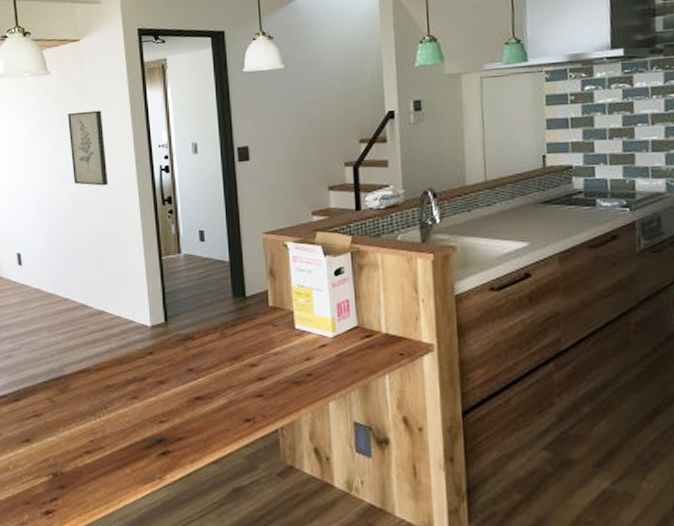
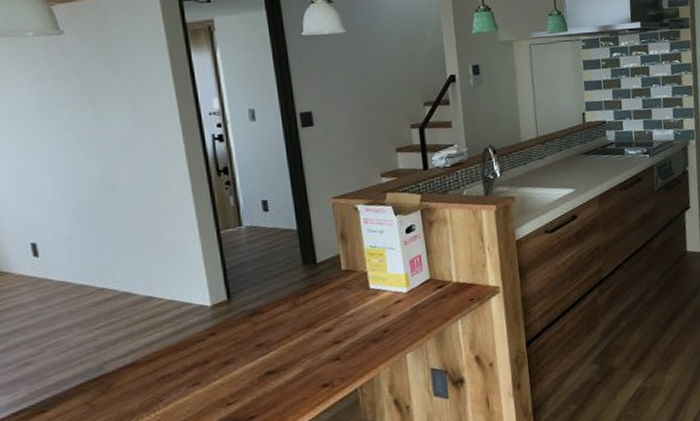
wall art: present [67,110,108,186] -> none [90,75,150,160]

